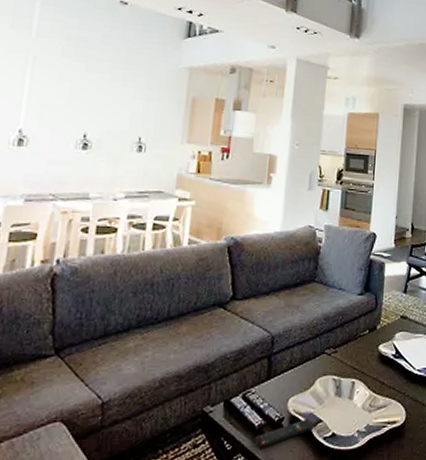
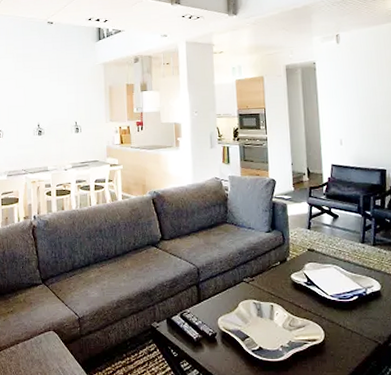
remote control: present [254,418,315,448] -> none [195,334,243,356]

